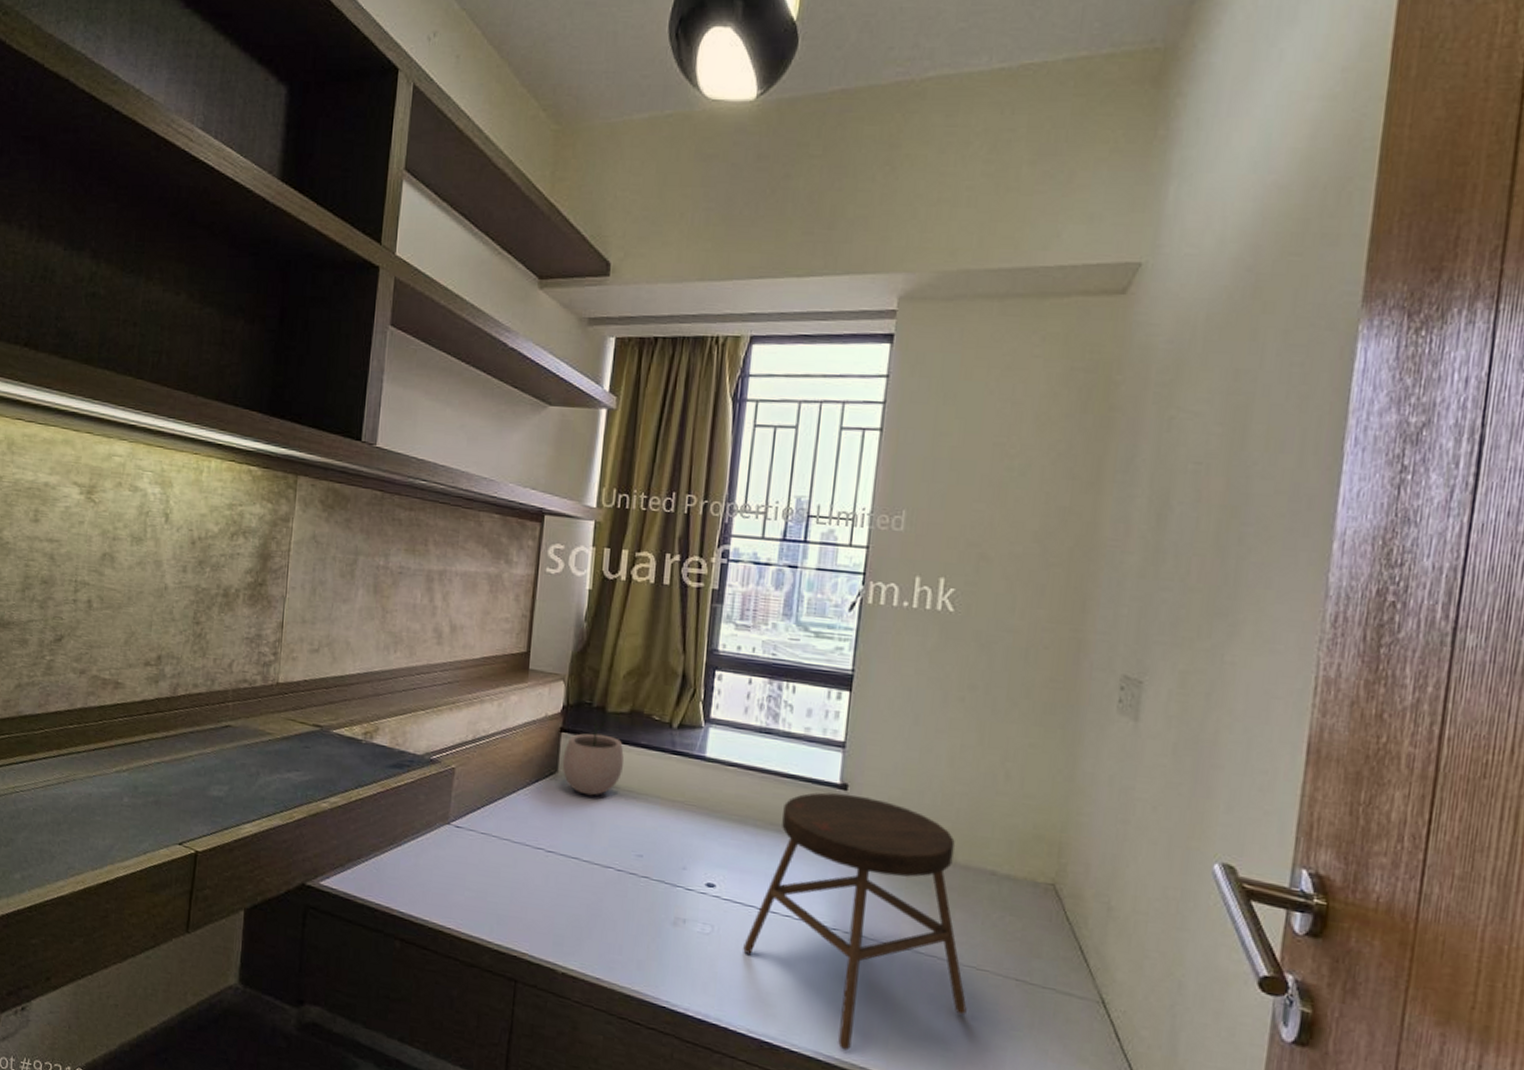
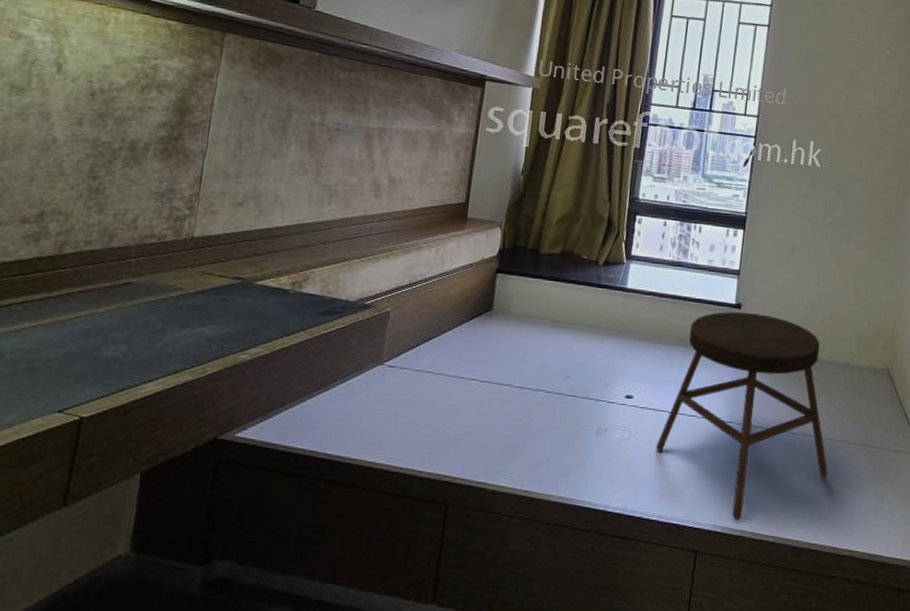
plant pot: present [562,718,624,796] -> none [497,259,555,328]

